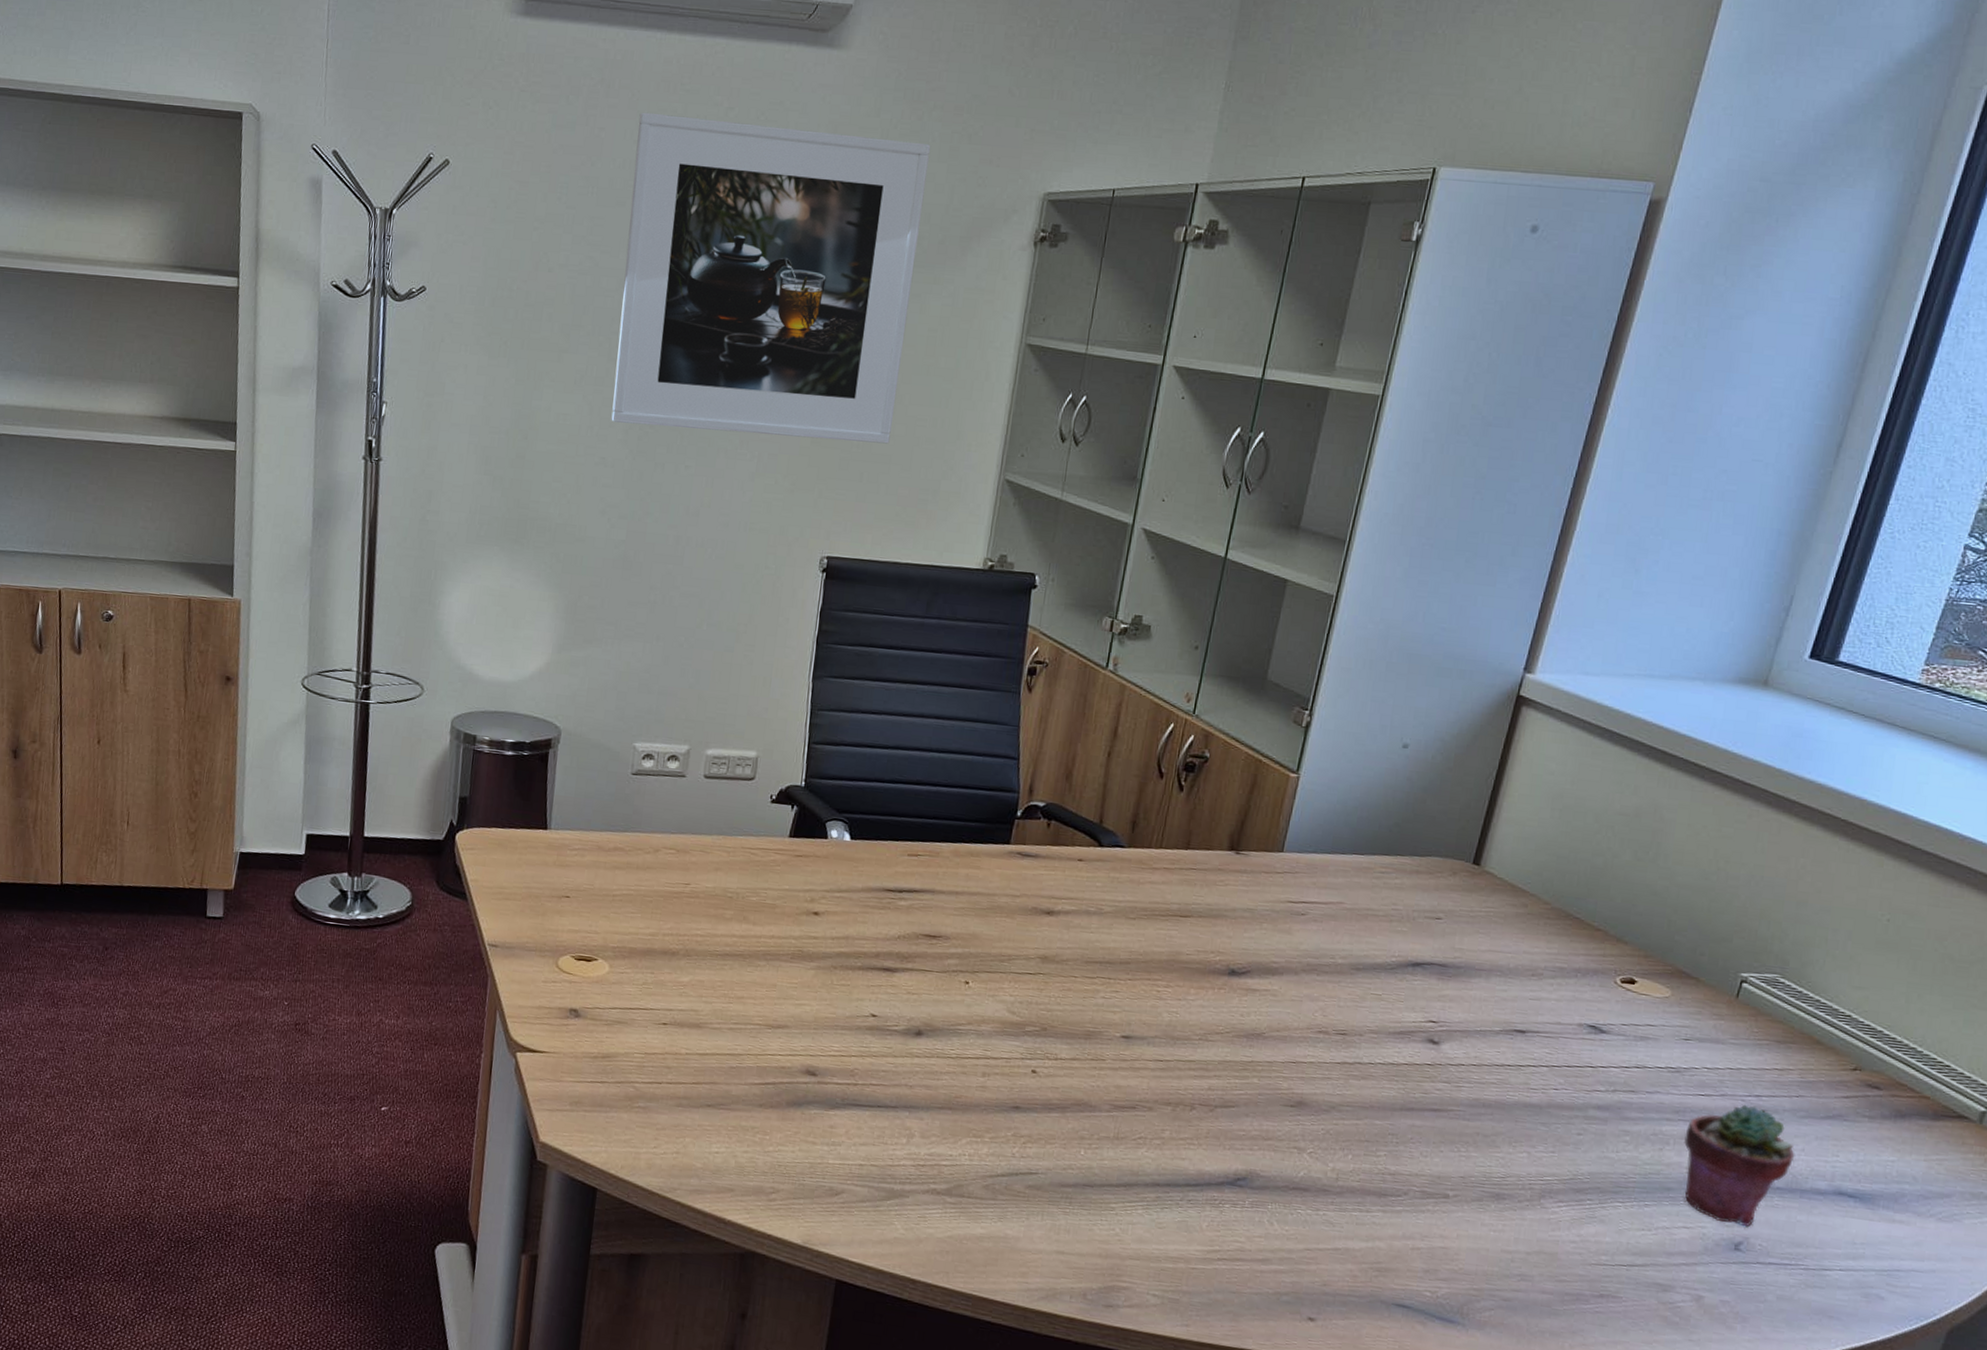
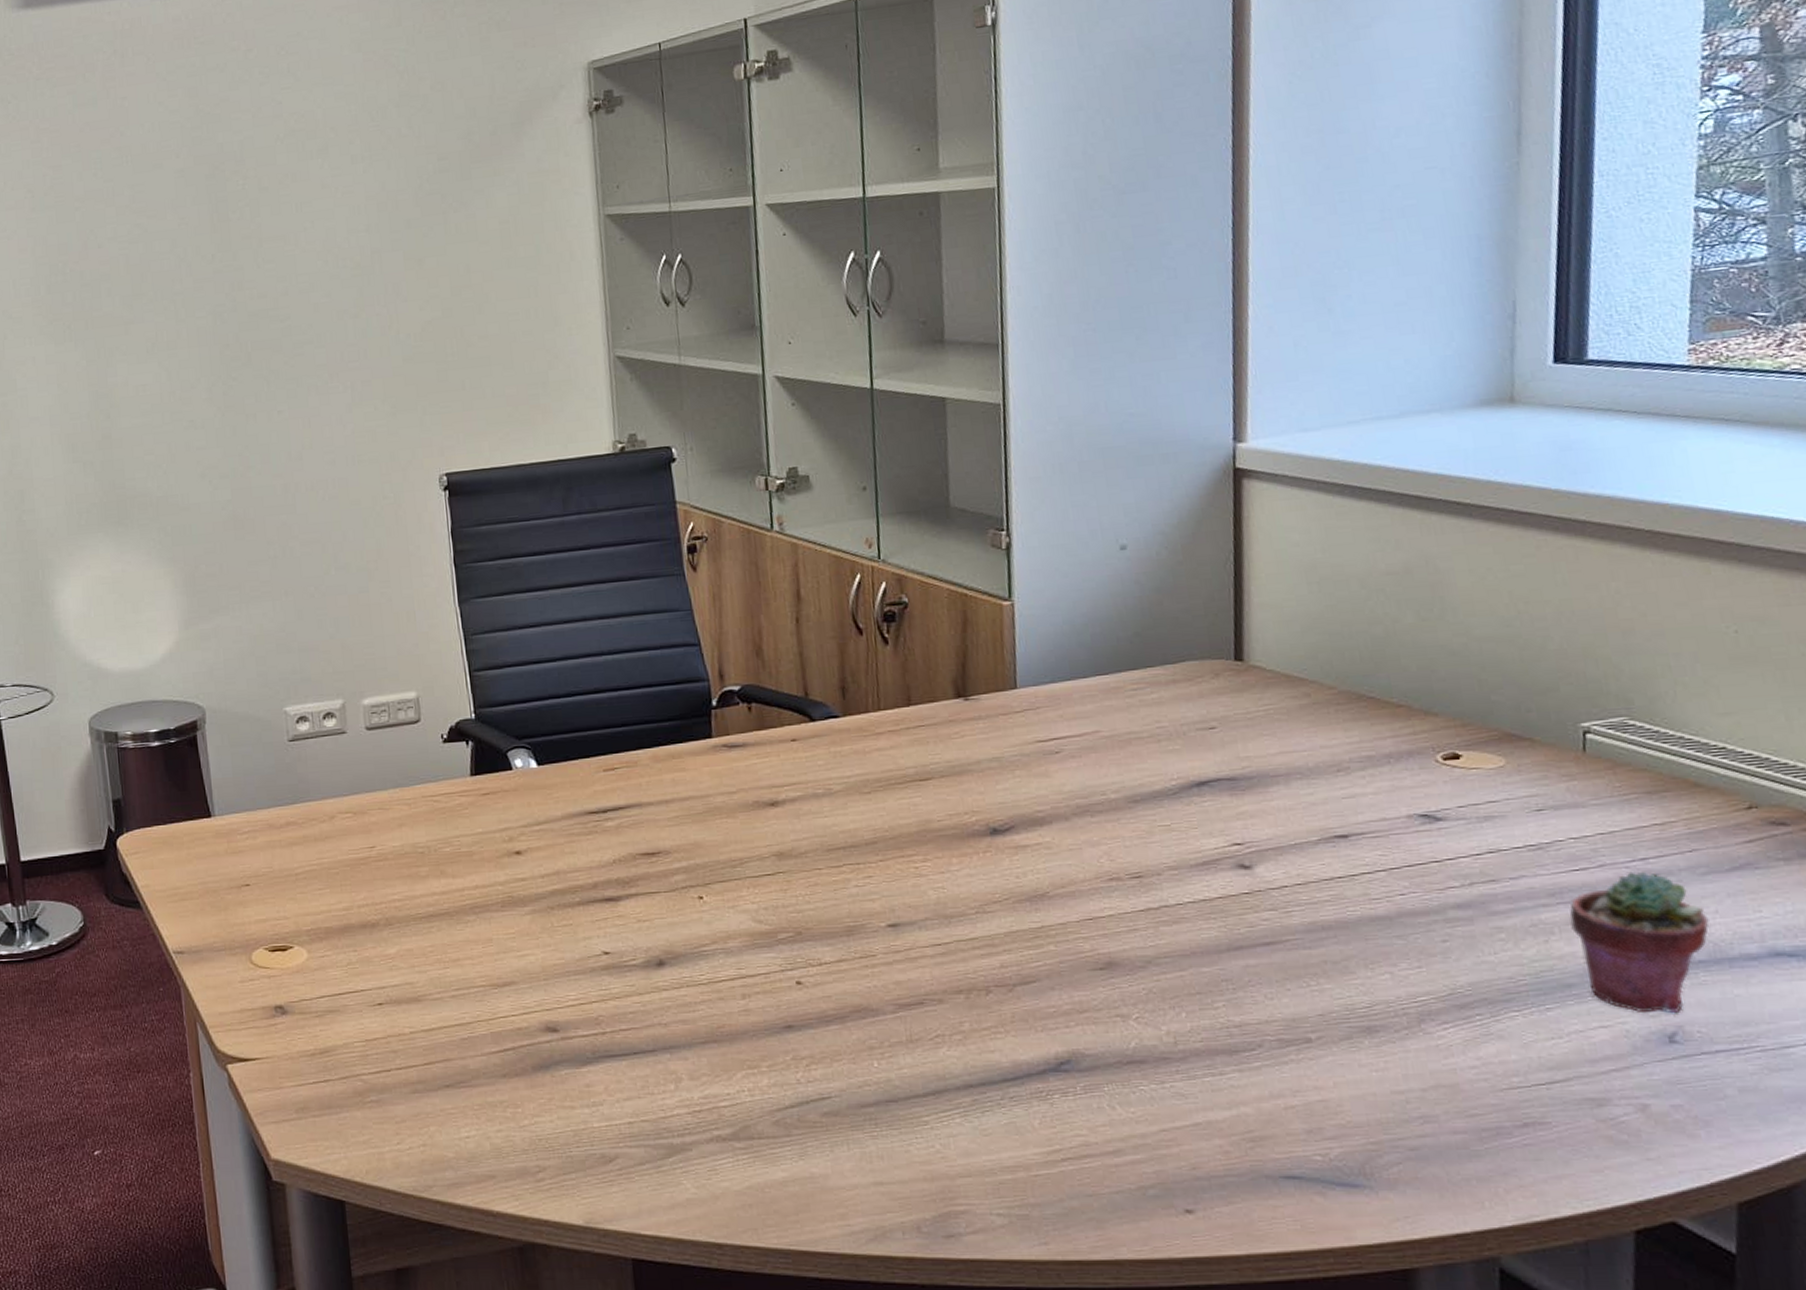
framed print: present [611,112,931,444] -> none [158,41,485,383]

